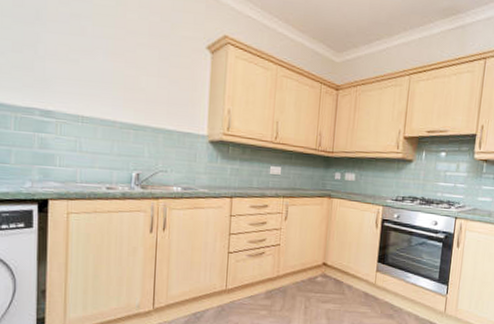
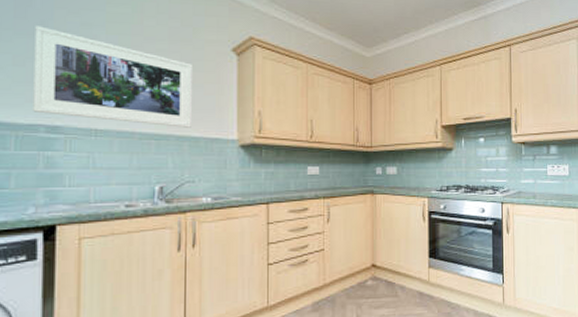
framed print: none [29,14,171,121] -> present [33,26,194,128]

